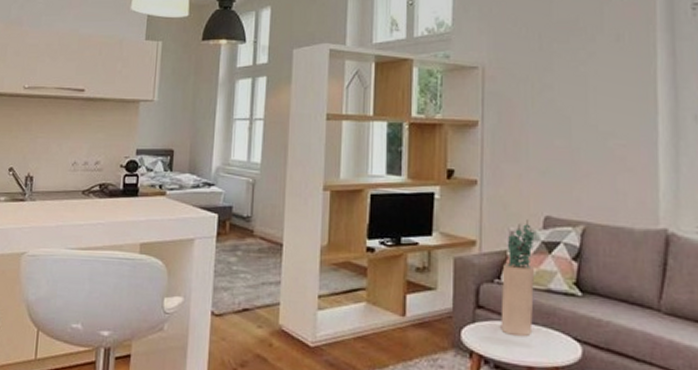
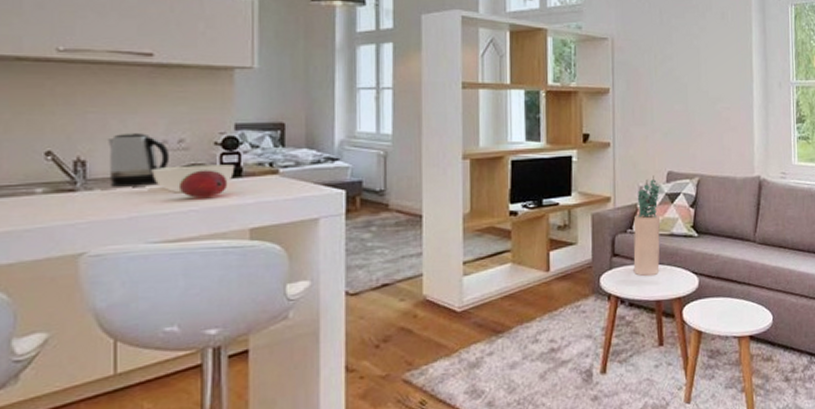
kettle: none [46,154,89,200] -> present [108,132,170,187]
bowl: none [74,184,134,208] -> present [151,164,235,194]
fruit: none [92,188,128,214] -> present [178,170,228,199]

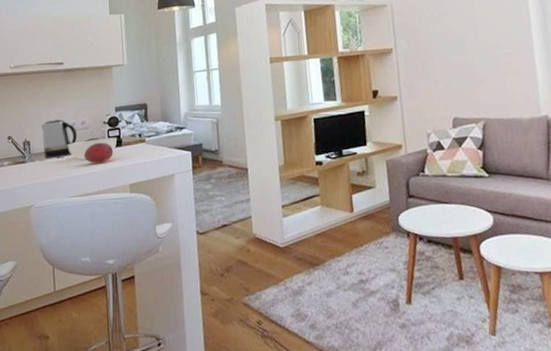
vase: present [633,175,660,277] -> none [425,122,454,216]

